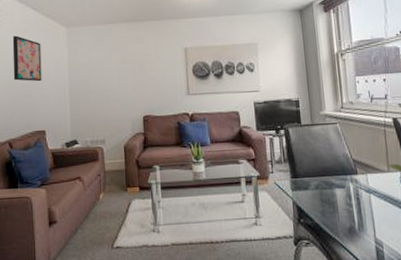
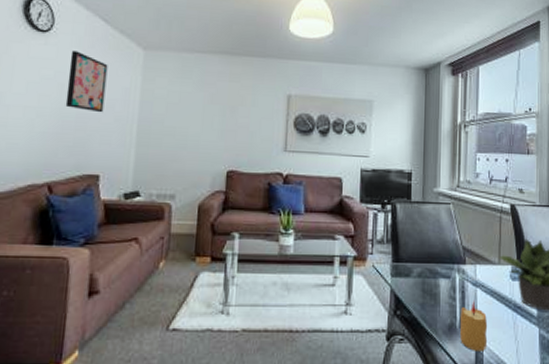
candle: none [357,205,387,249] -> present [459,300,488,351]

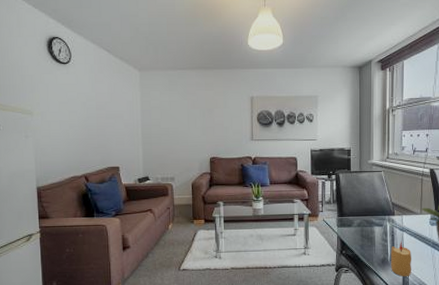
wall art: present [65,50,108,113] -> none [86,76,116,122]

